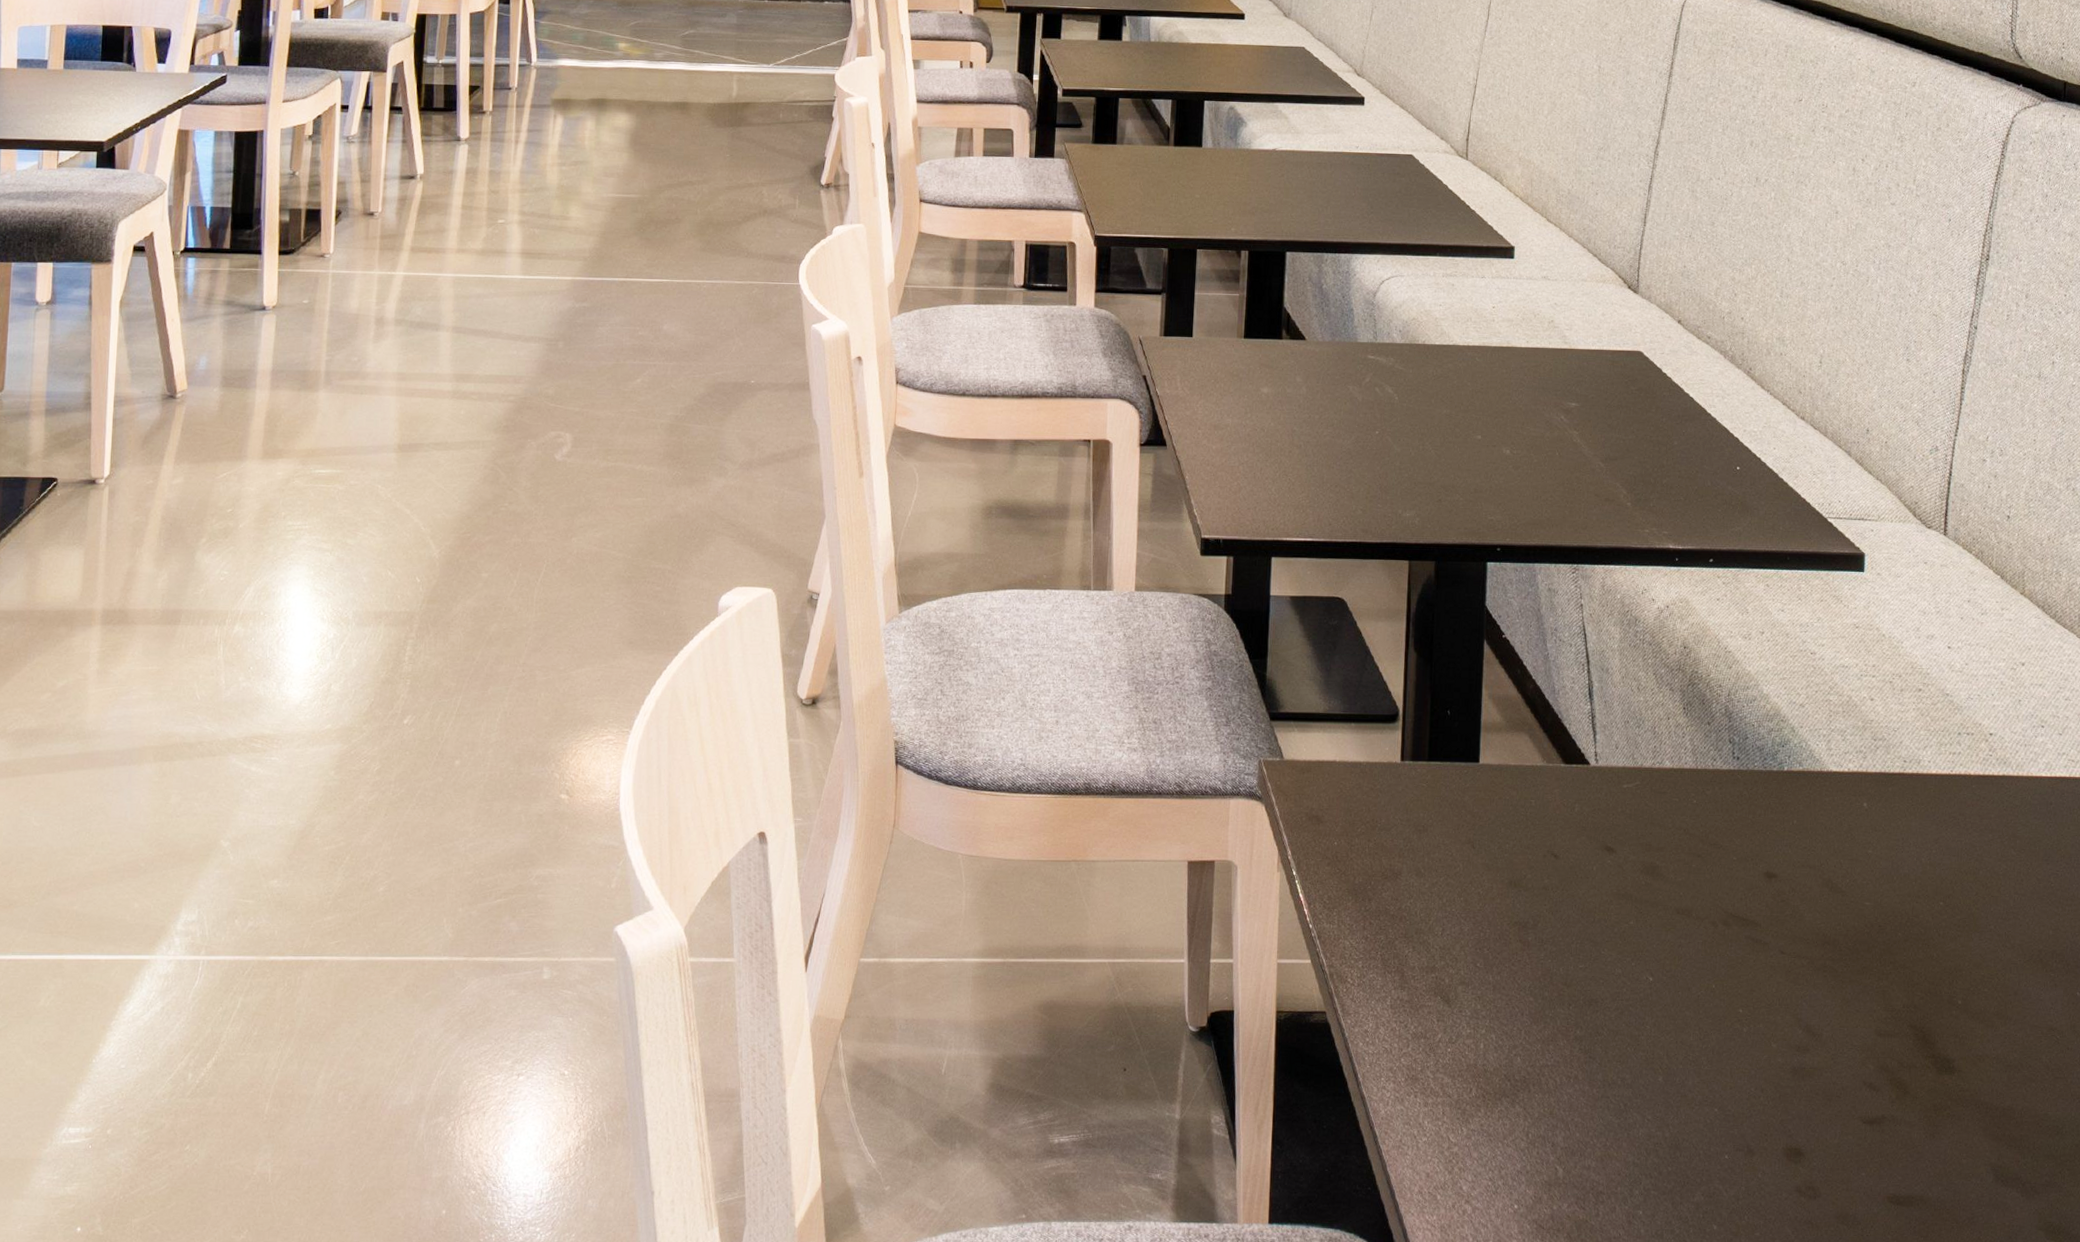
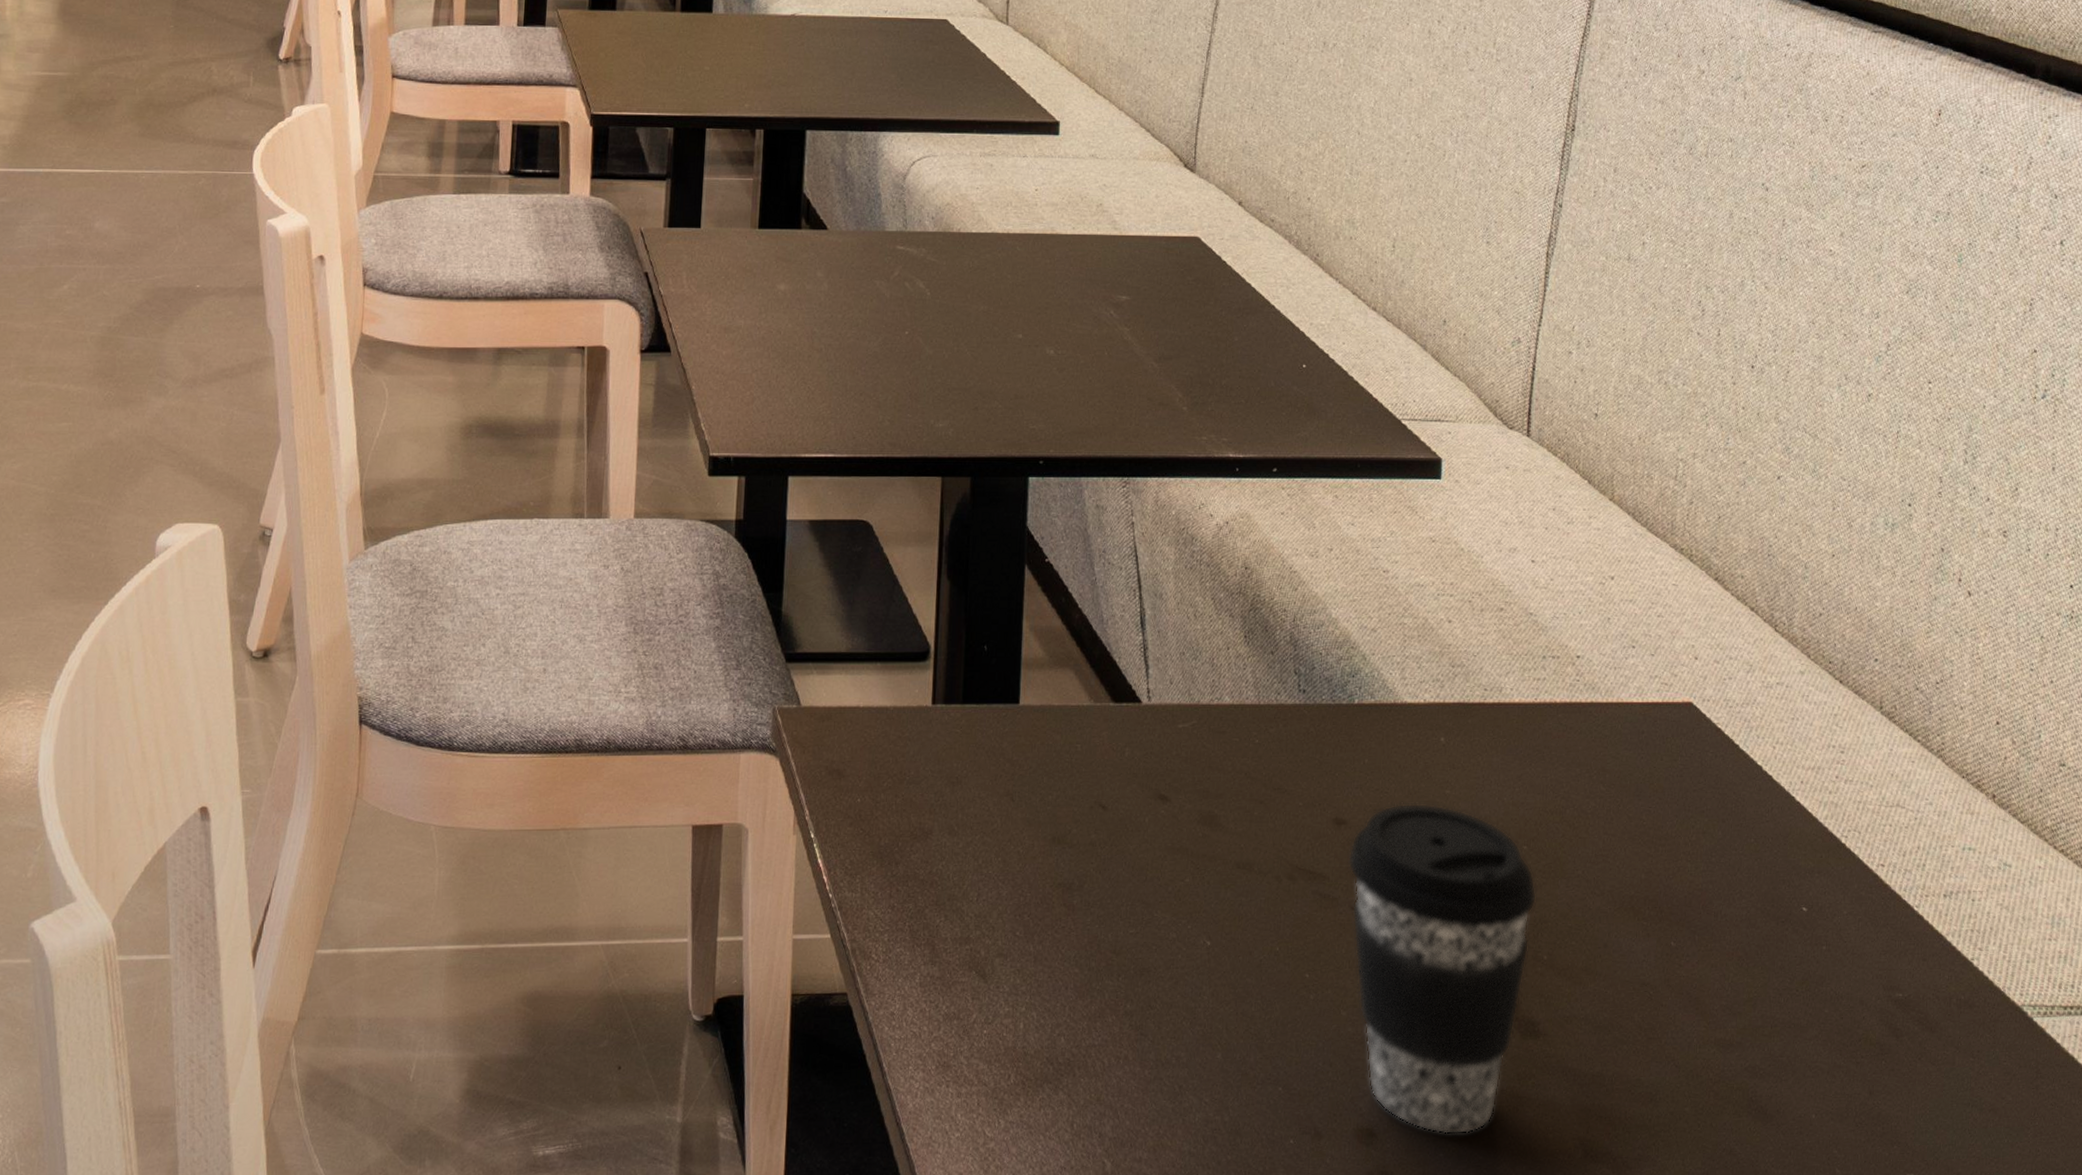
coffee cup: none [1777,861,1953,1157] -> present [1347,803,1537,1135]

